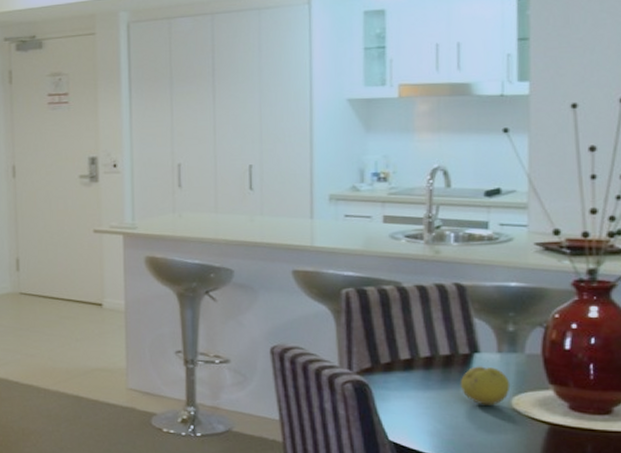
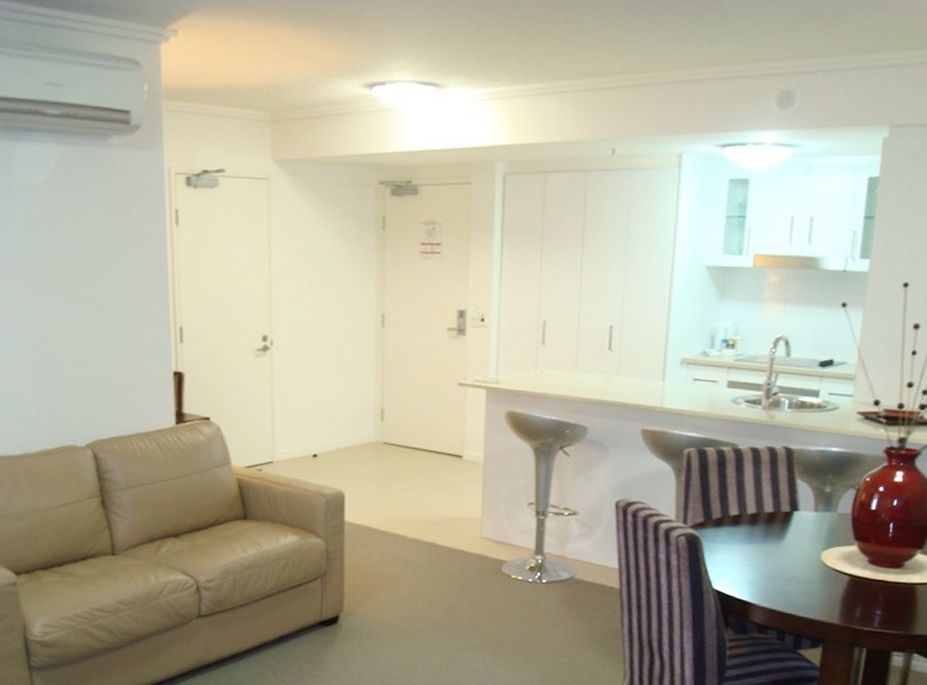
fruit: present [460,366,511,406] -> none [779,523,822,559]

